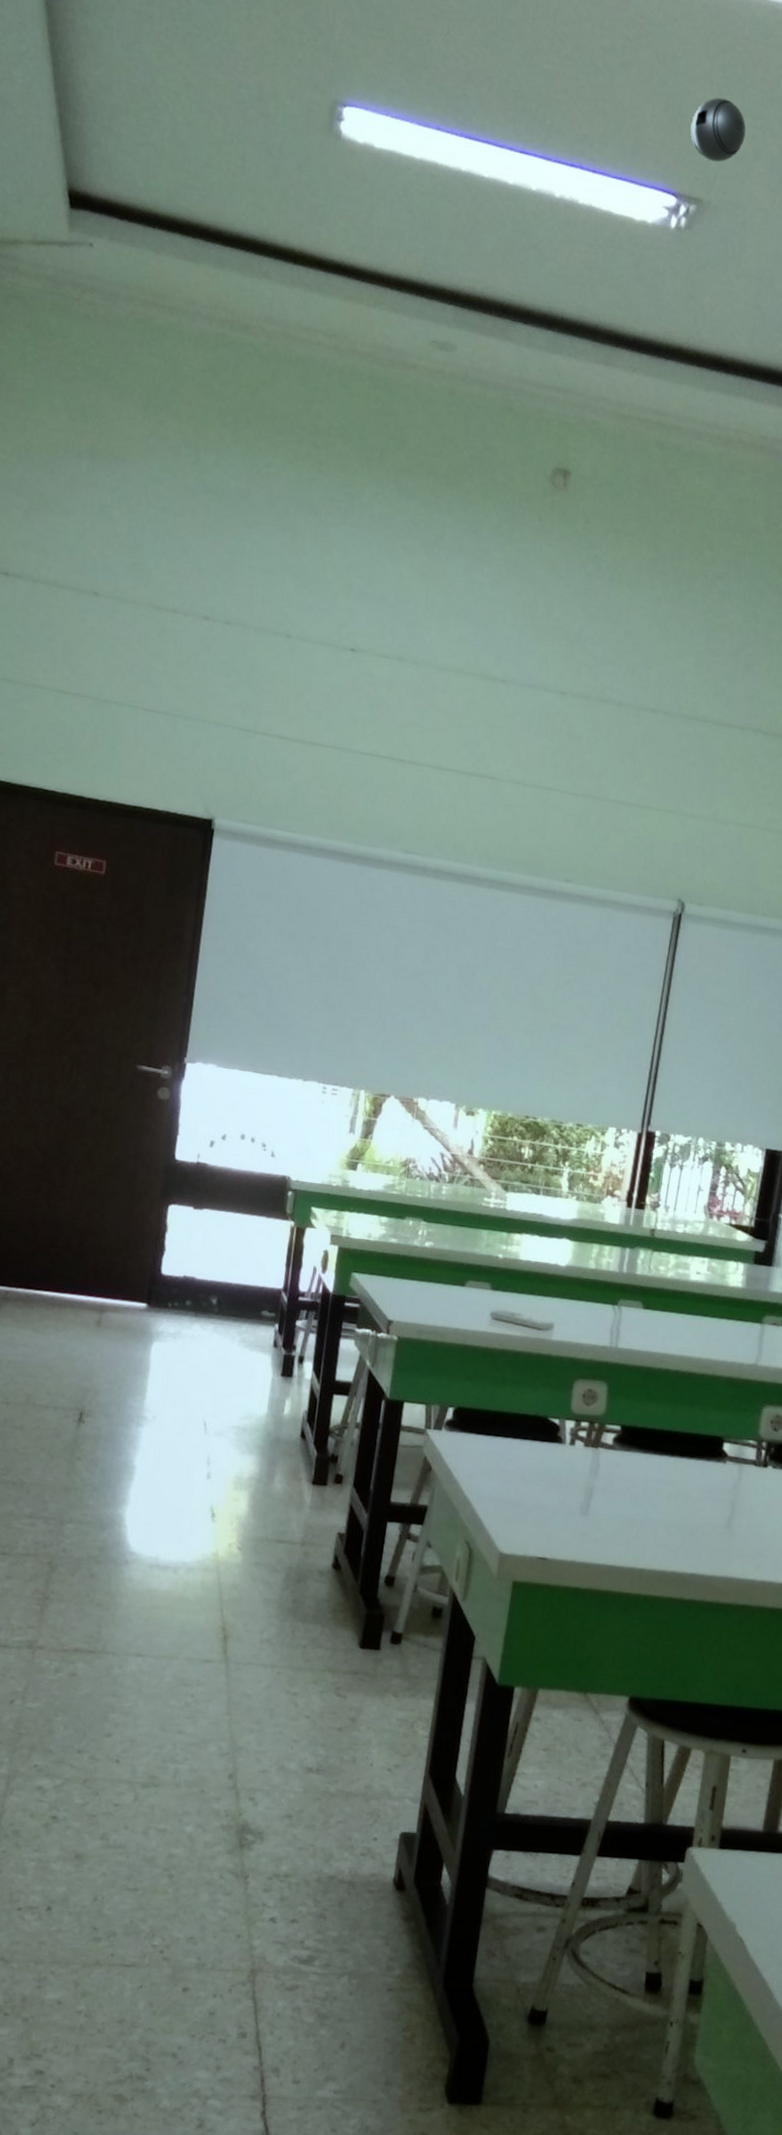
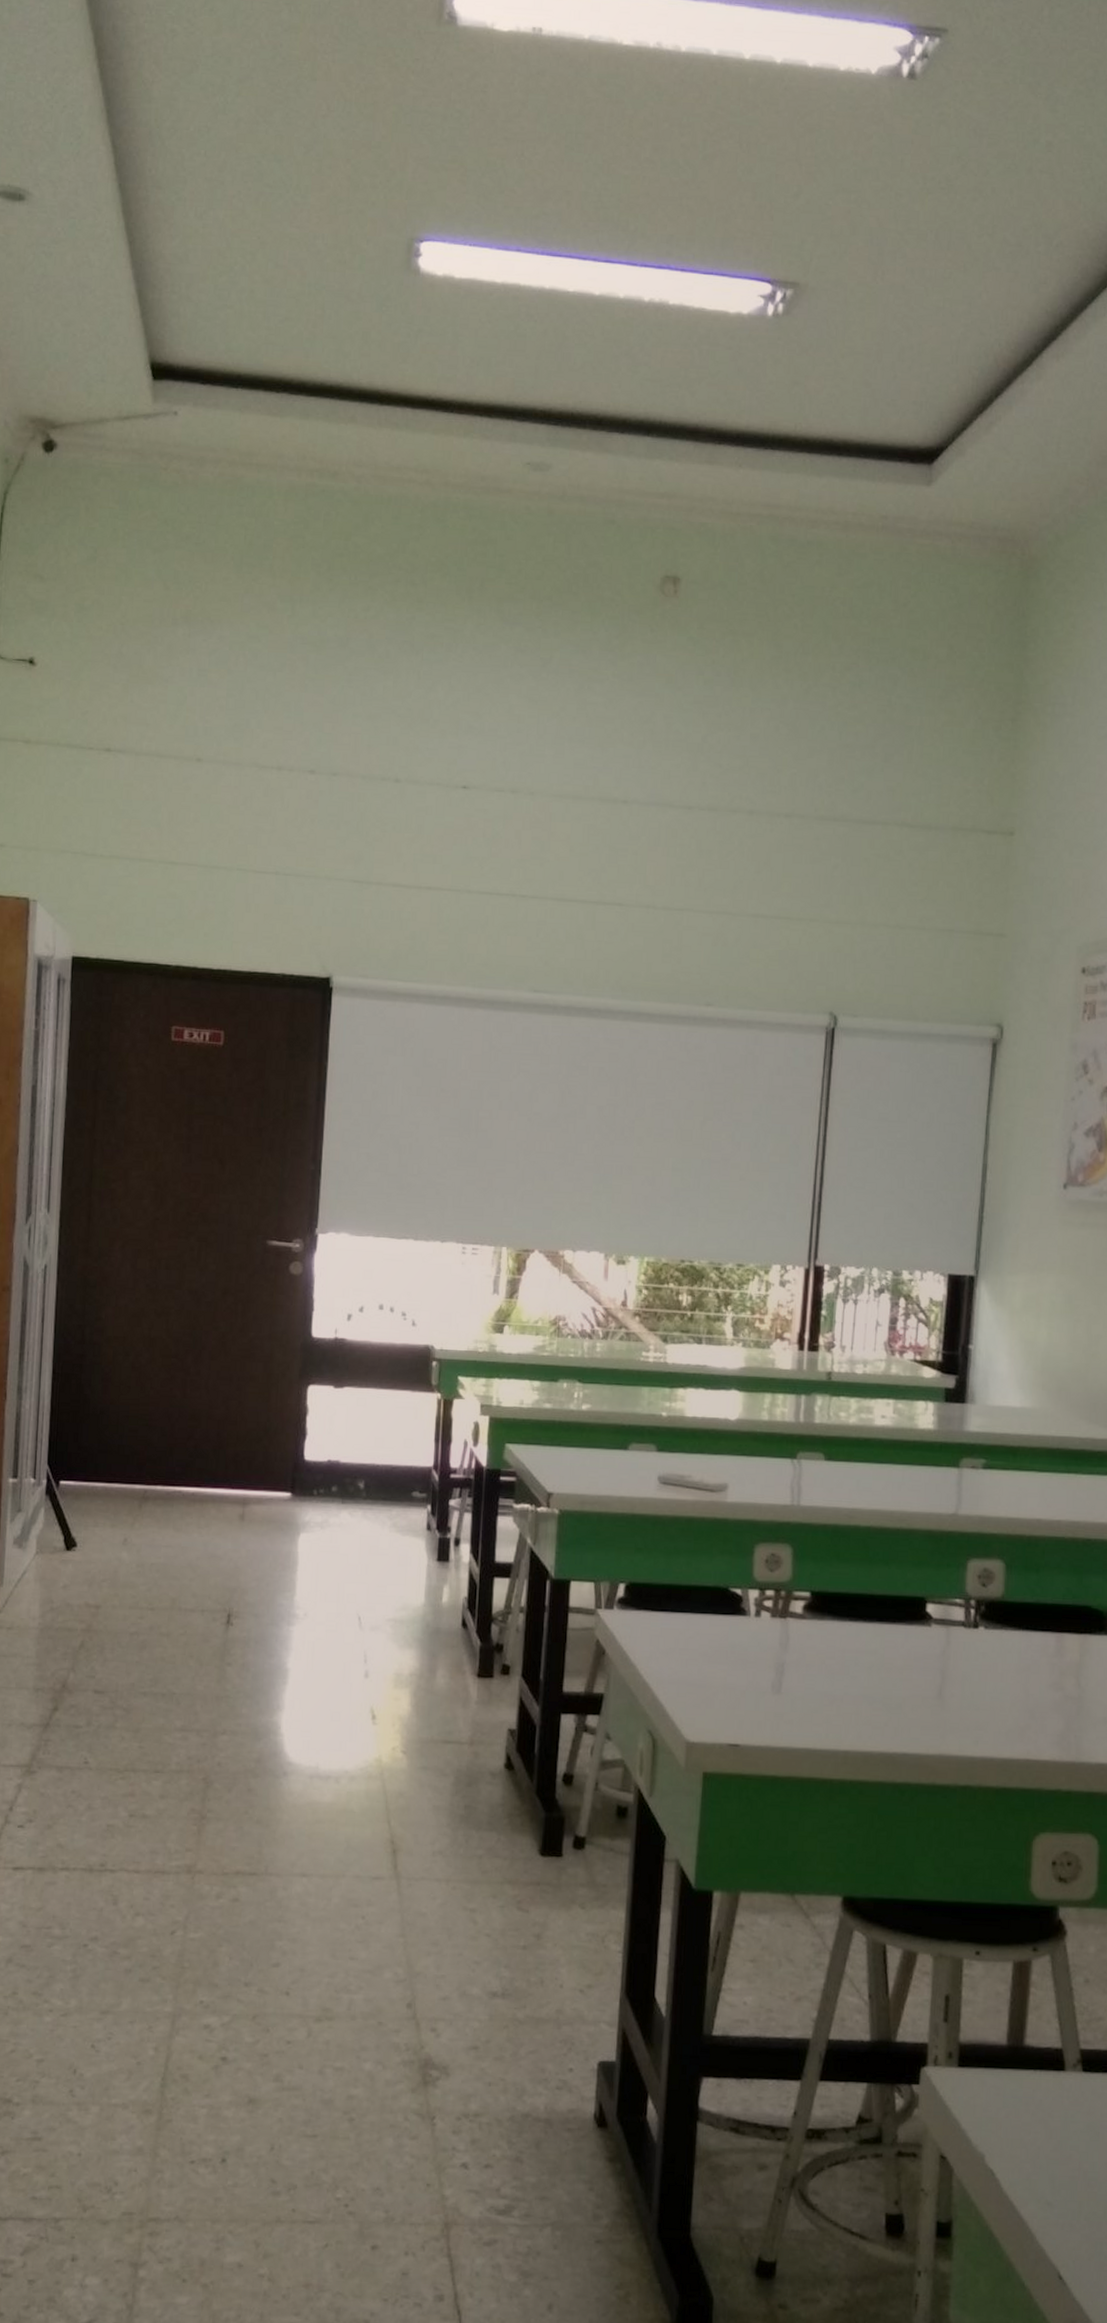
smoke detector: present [690,97,746,162] -> none [781,177,840,243]

